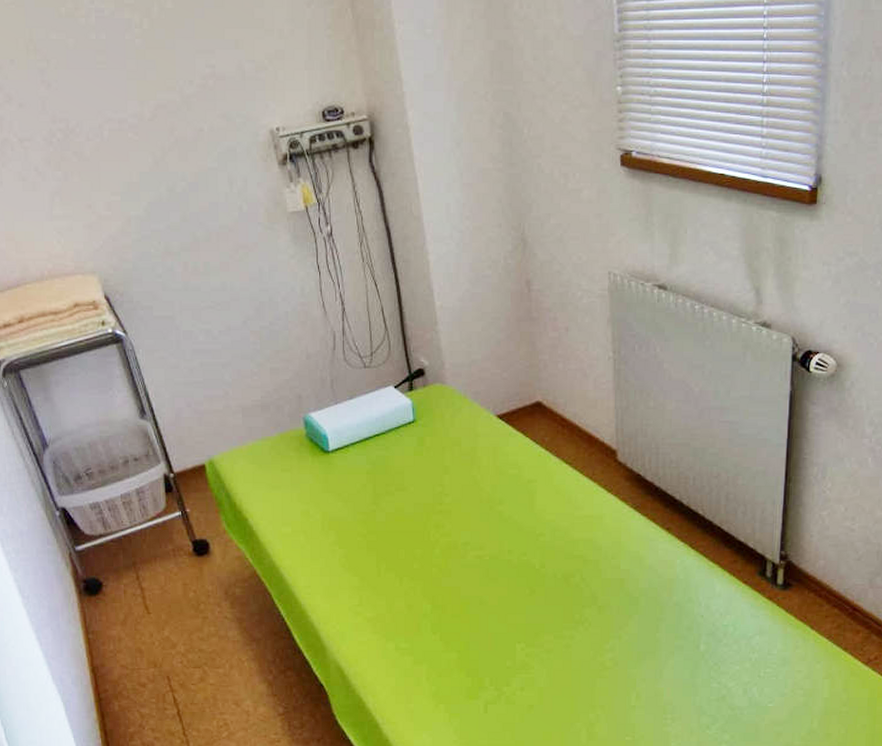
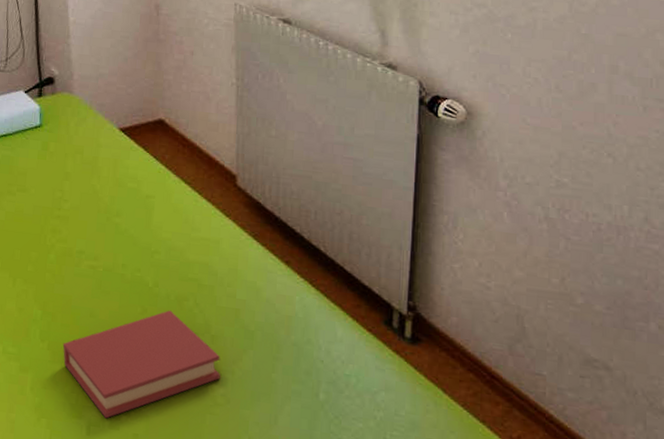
book: none [454,588,608,696] -> present [62,310,221,419]

